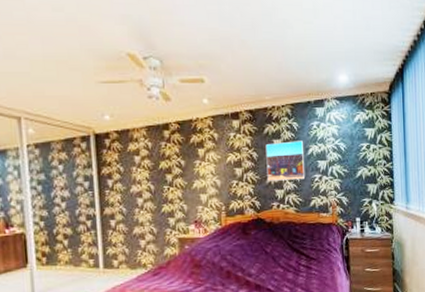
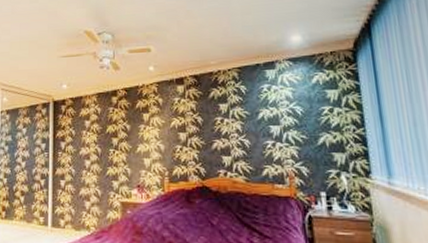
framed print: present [265,140,306,181] -> none [211,104,256,147]

